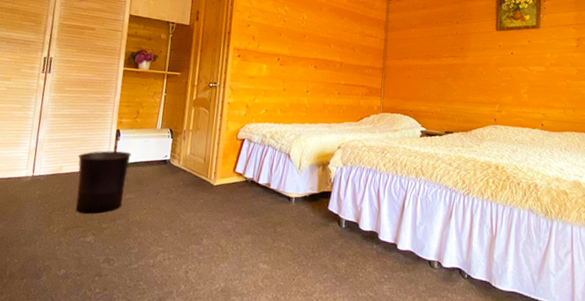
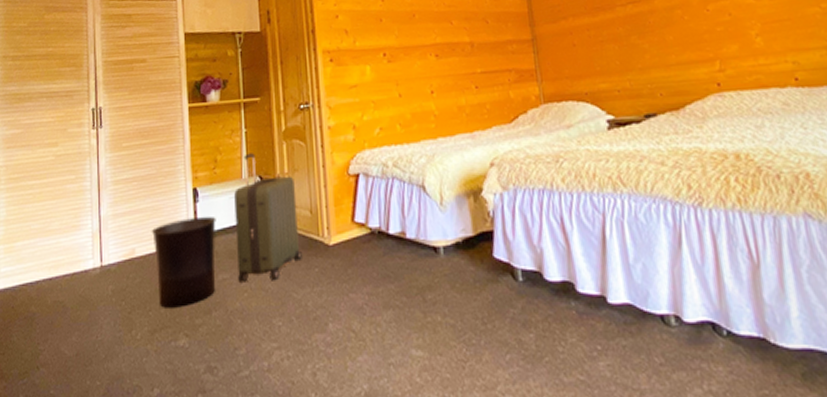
suitcase: none [141,111,196,204] -> present [234,153,302,282]

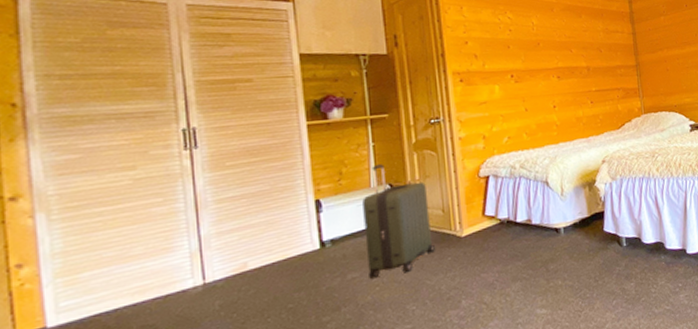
waste bin: present [151,216,216,308] -> none [266,223,344,312]

